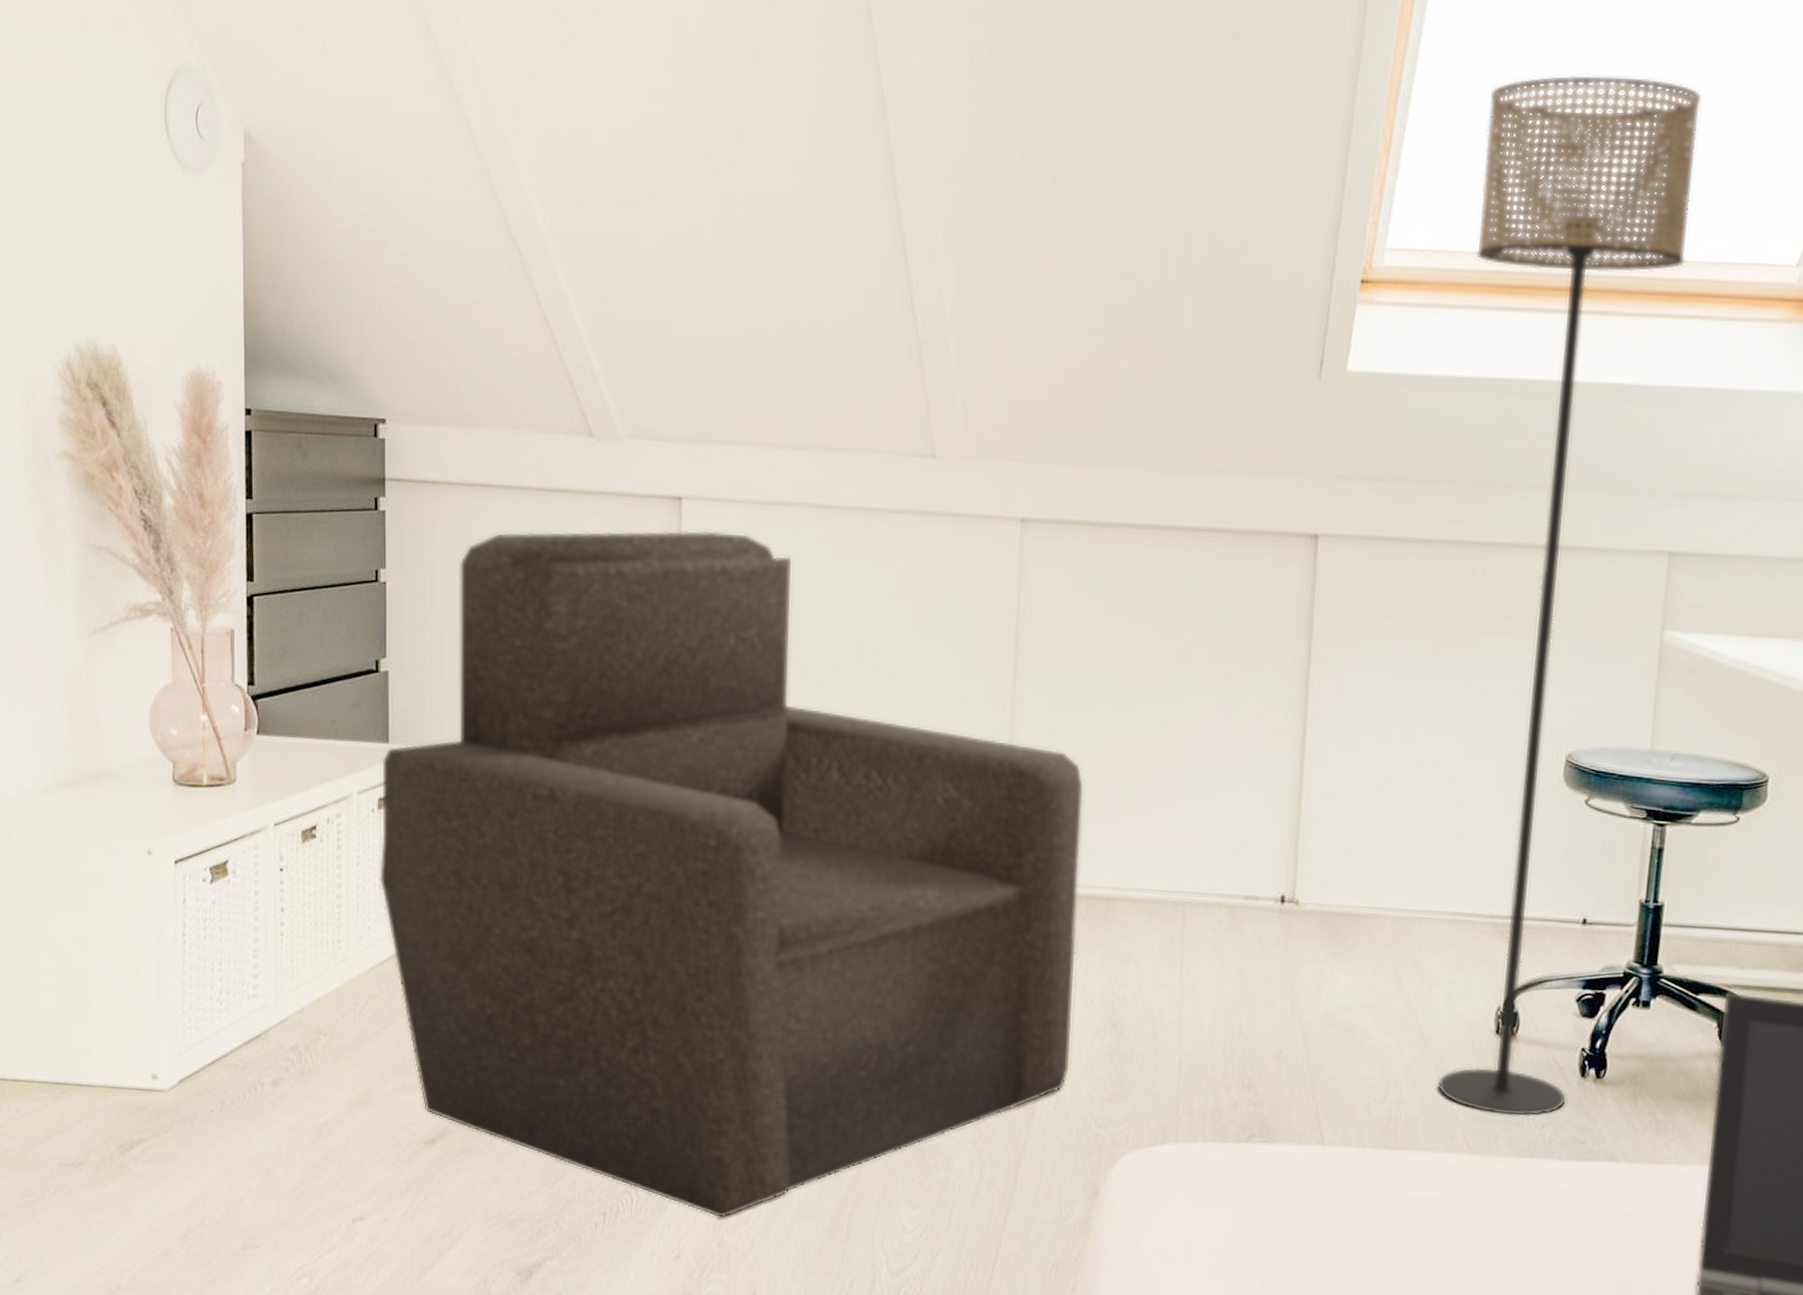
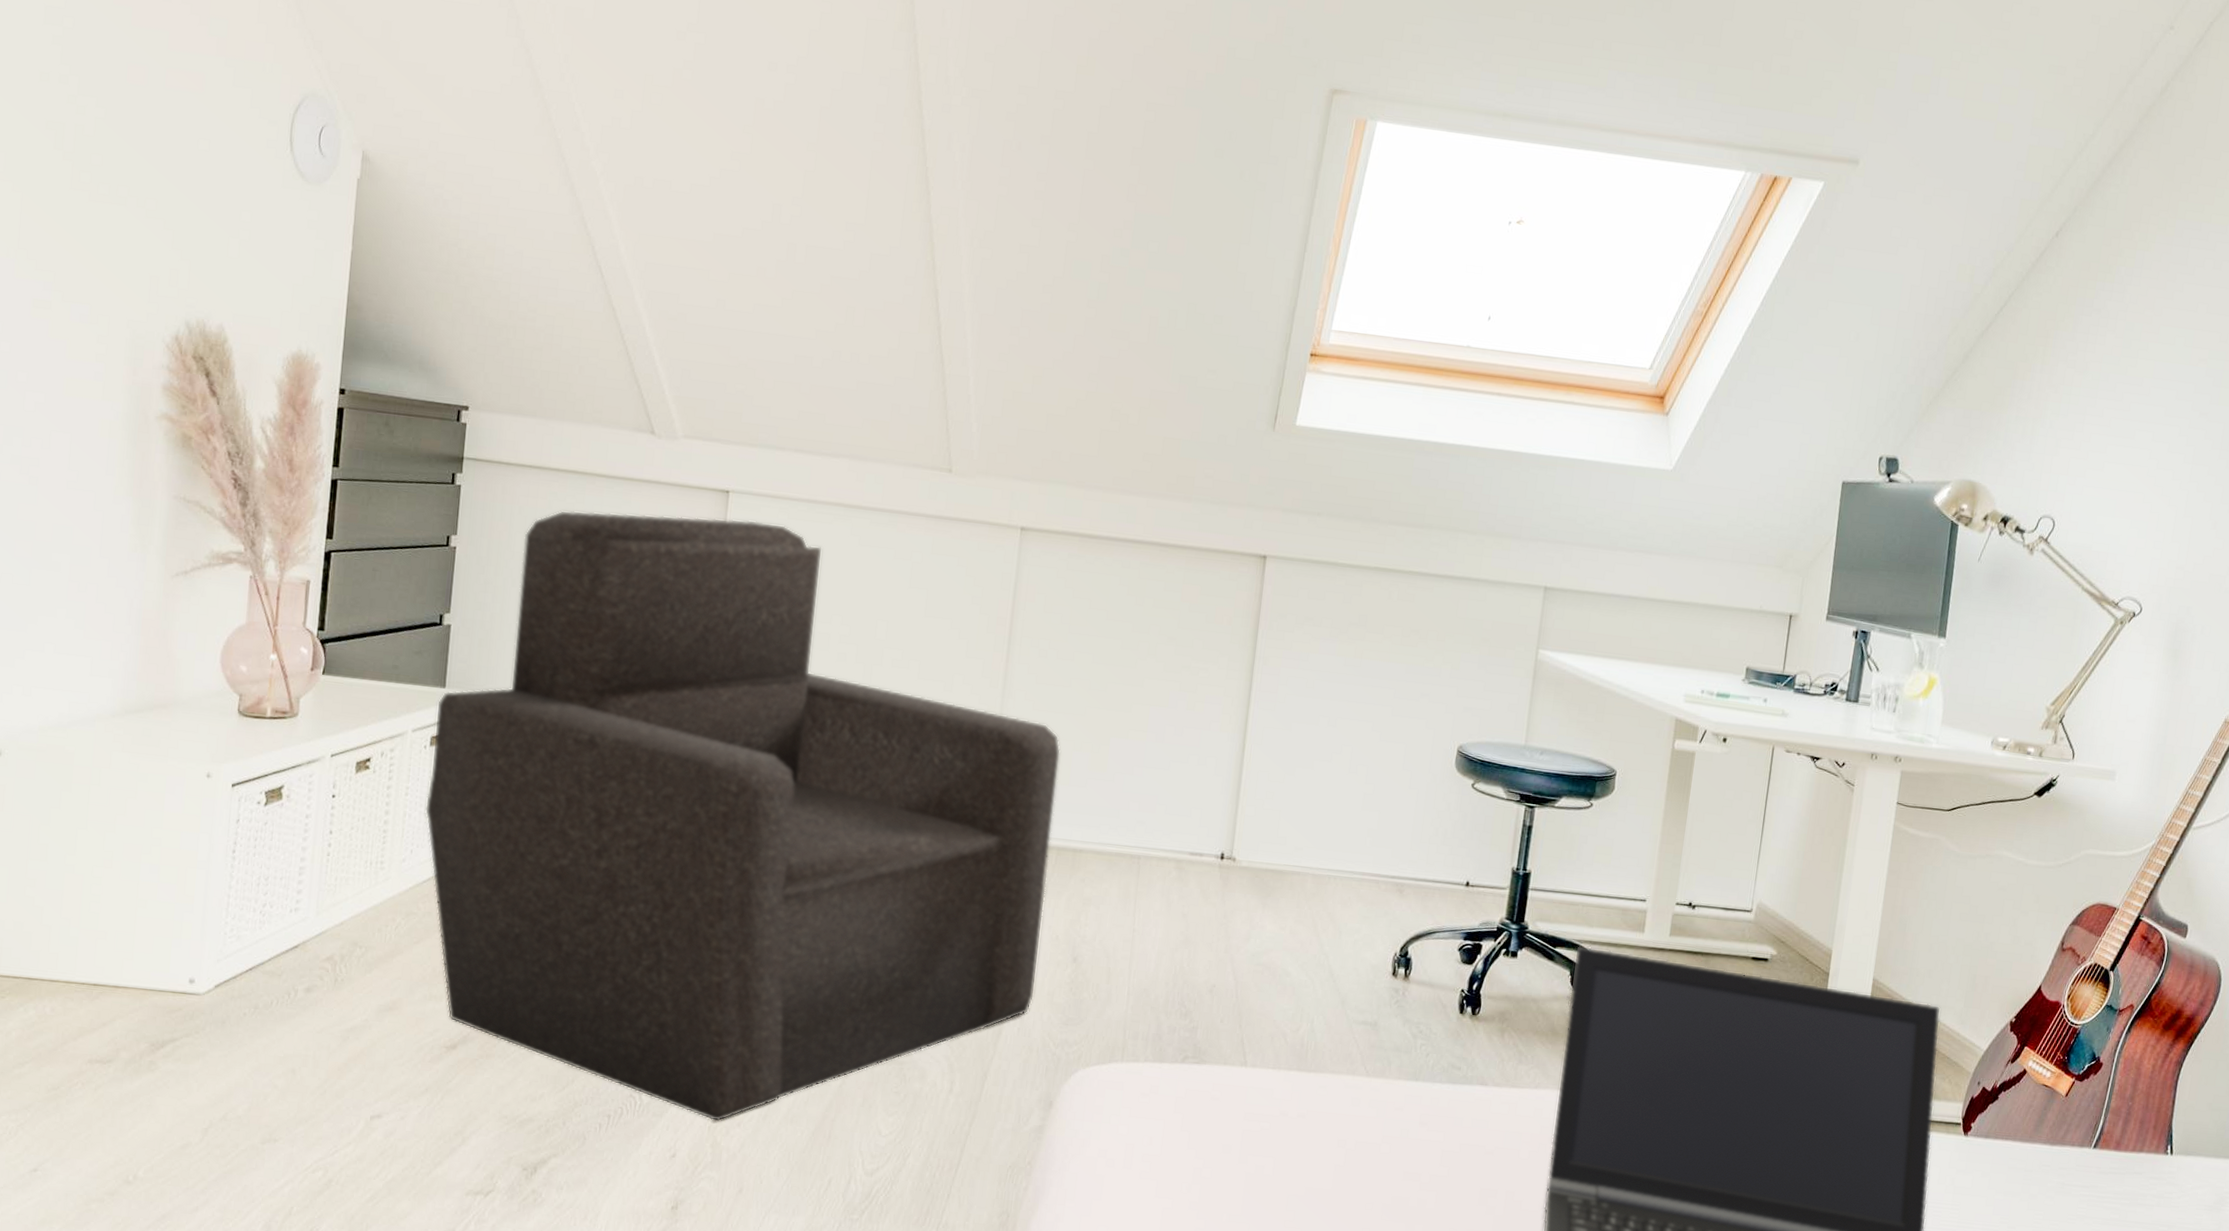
floor lamp: present [1437,74,1702,1117] -> none [1342,206,1581,1046]

